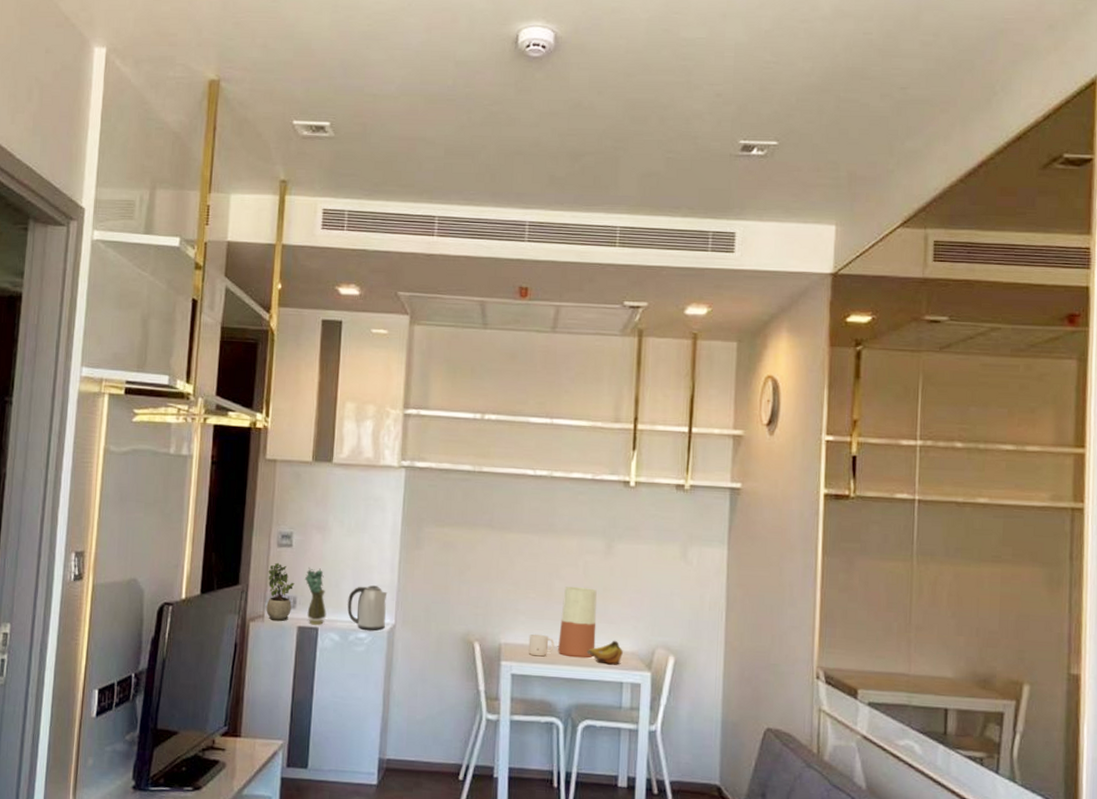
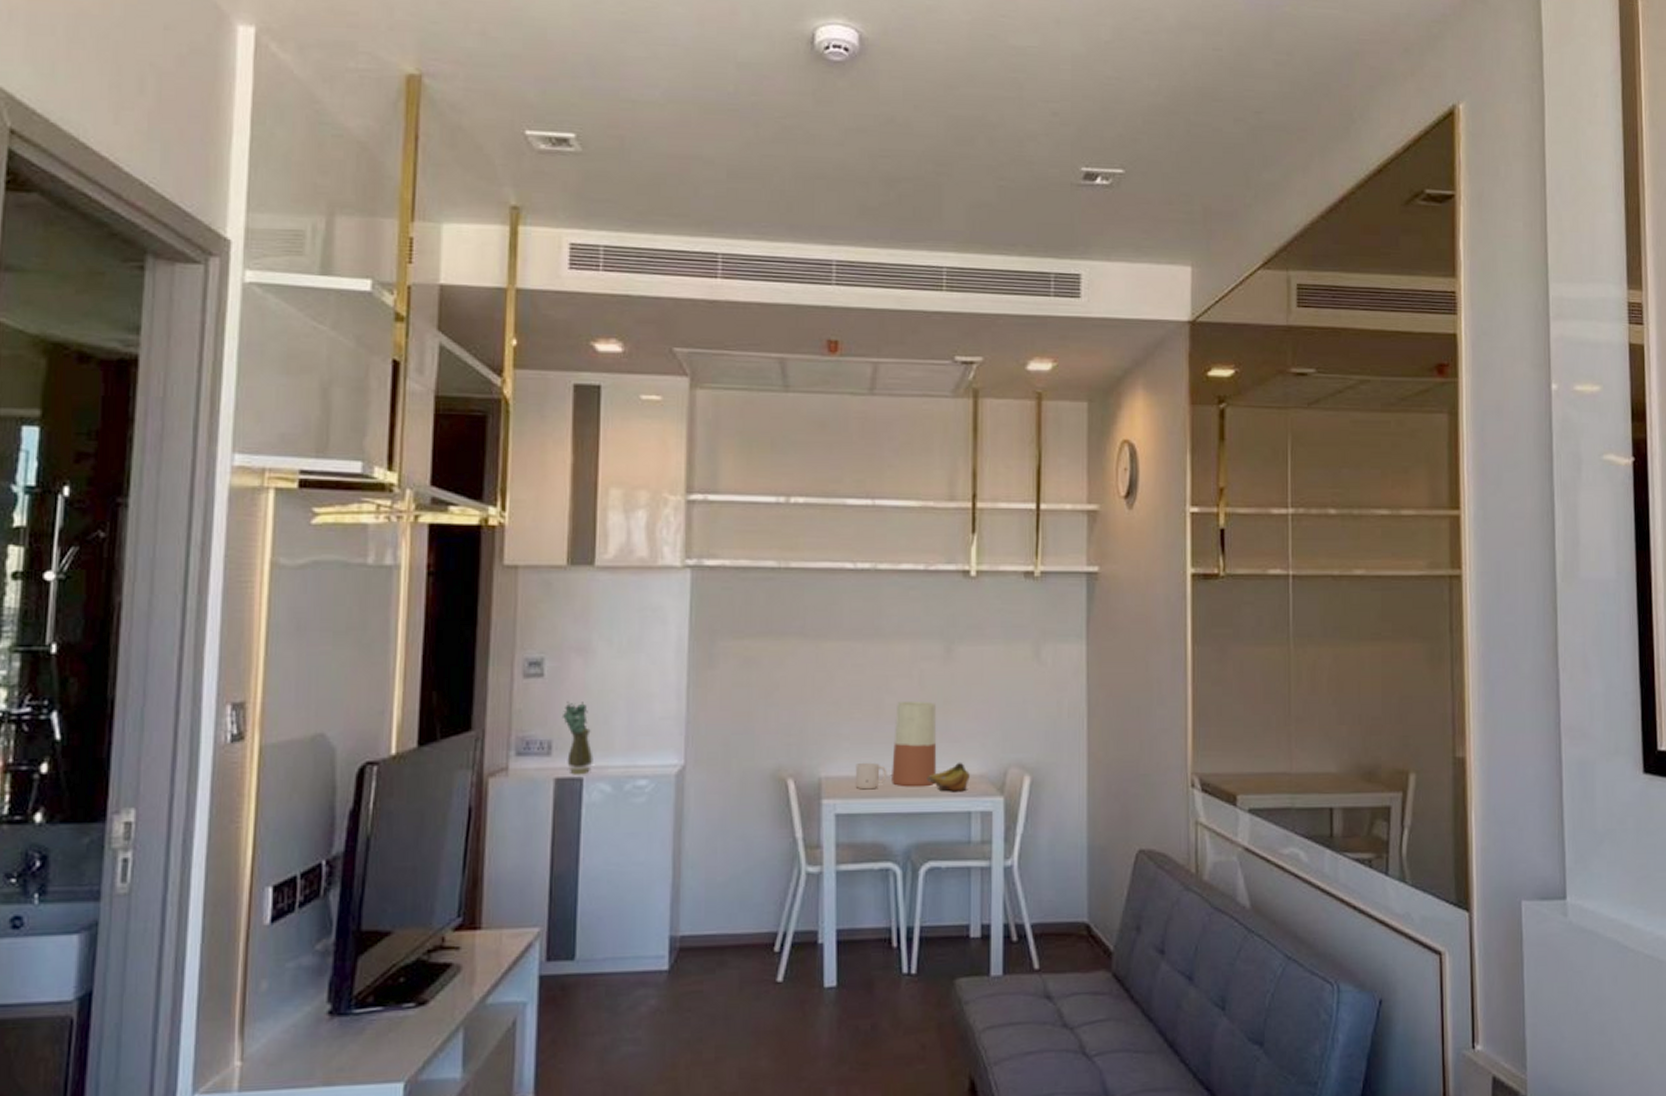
potted plant: present [266,562,295,622] -> none [511,698,549,775]
kettle: present [347,585,388,632] -> none [621,718,674,777]

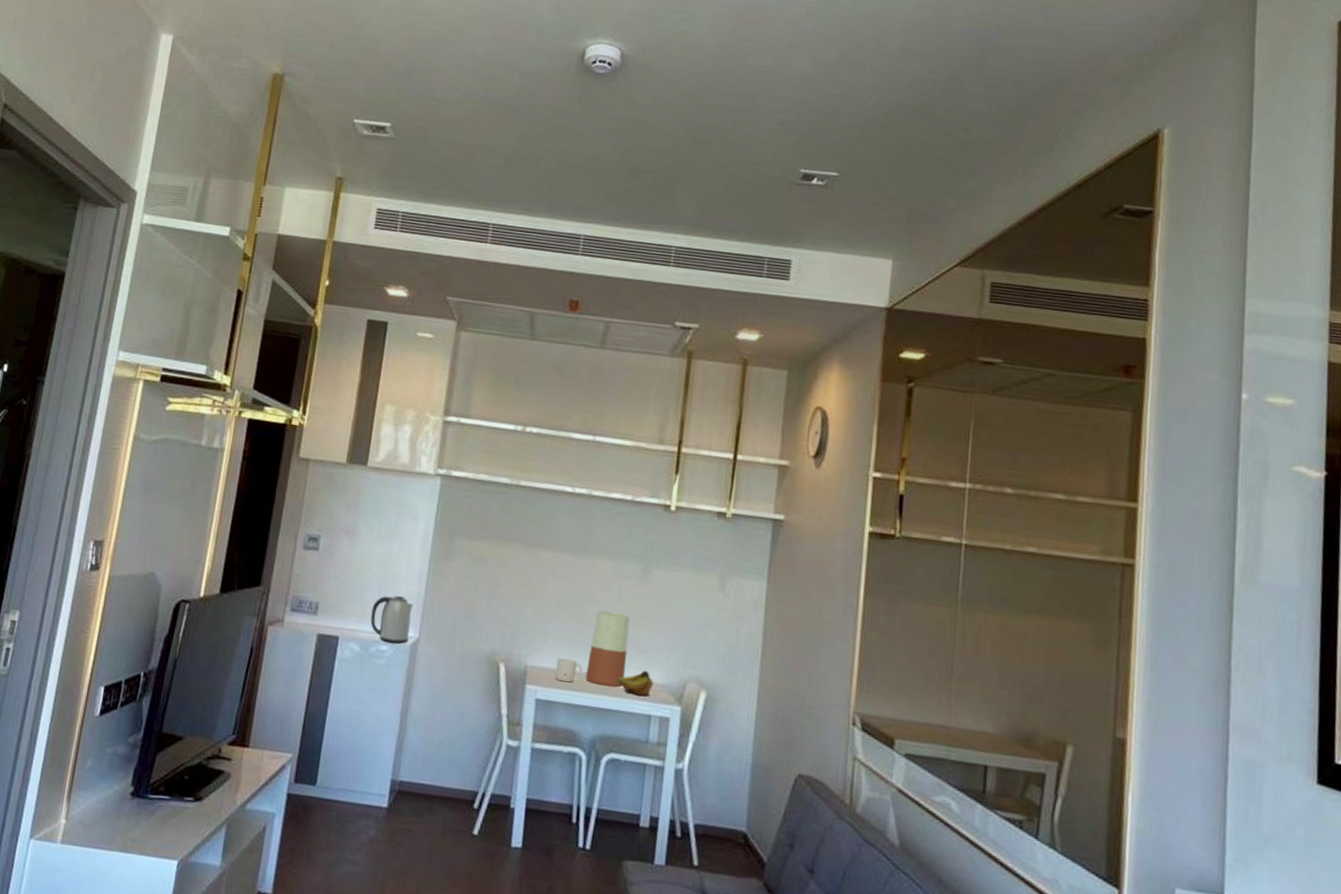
vase: present [561,701,593,775] -> none [328,573,349,635]
kettle: none [621,718,674,777] -> present [370,596,414,645]

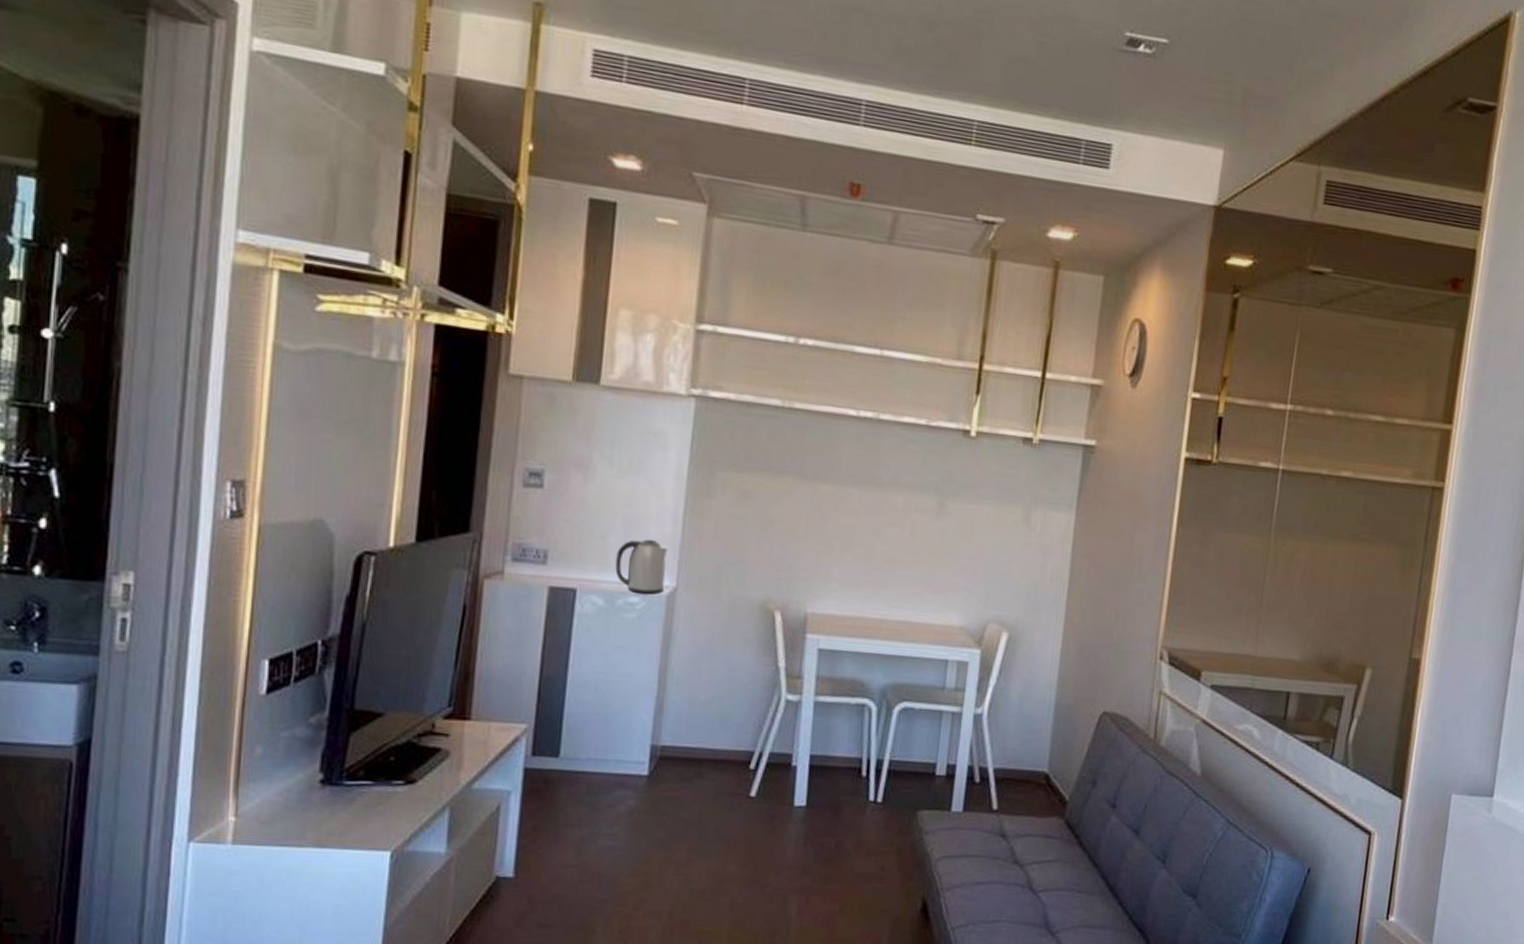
mug: present [555,657,583,683] -> none [840,603,872,630]
vase: present [586,610,630,688] -> none [875,550,924,633]
fruit: present [615,670,653,697] -> none [908,612,951,641]

